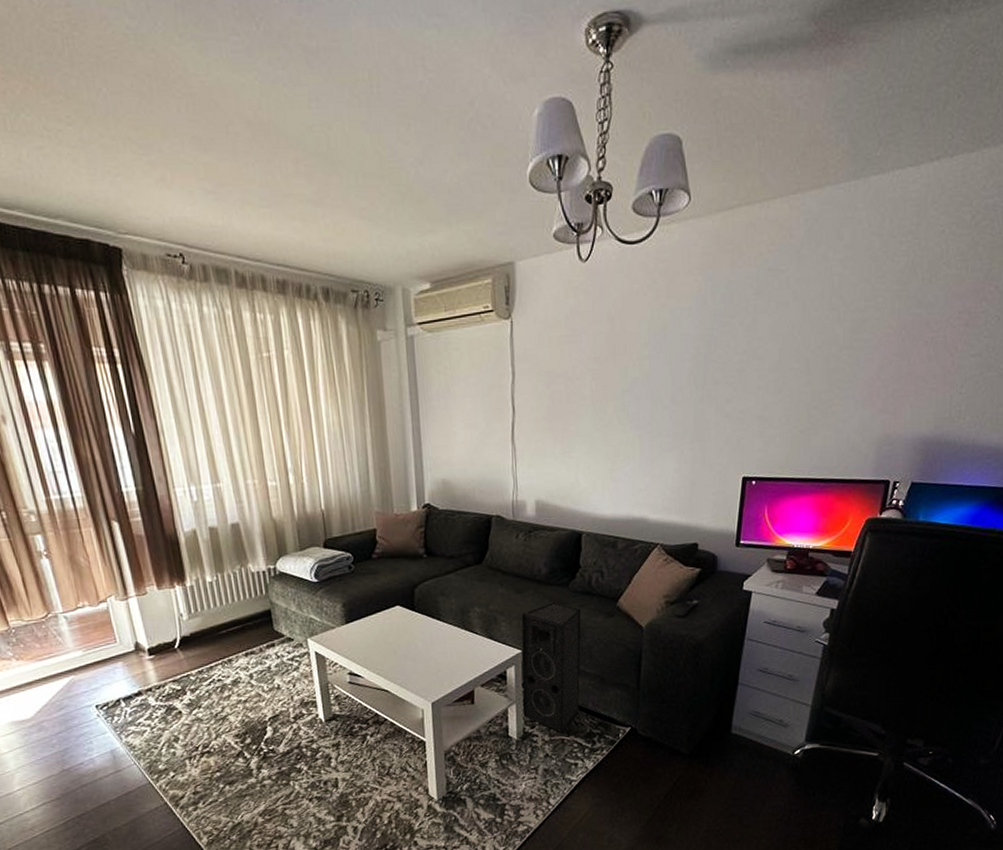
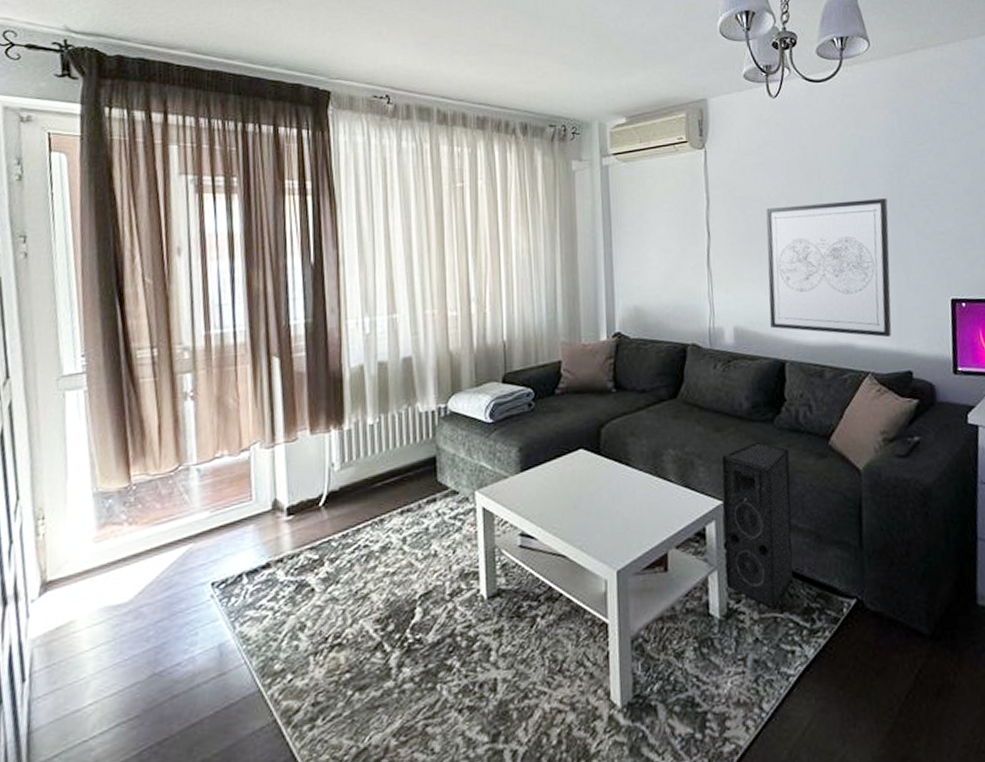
wall art: none [569,375,692,512] -> present [766,198,892,338]

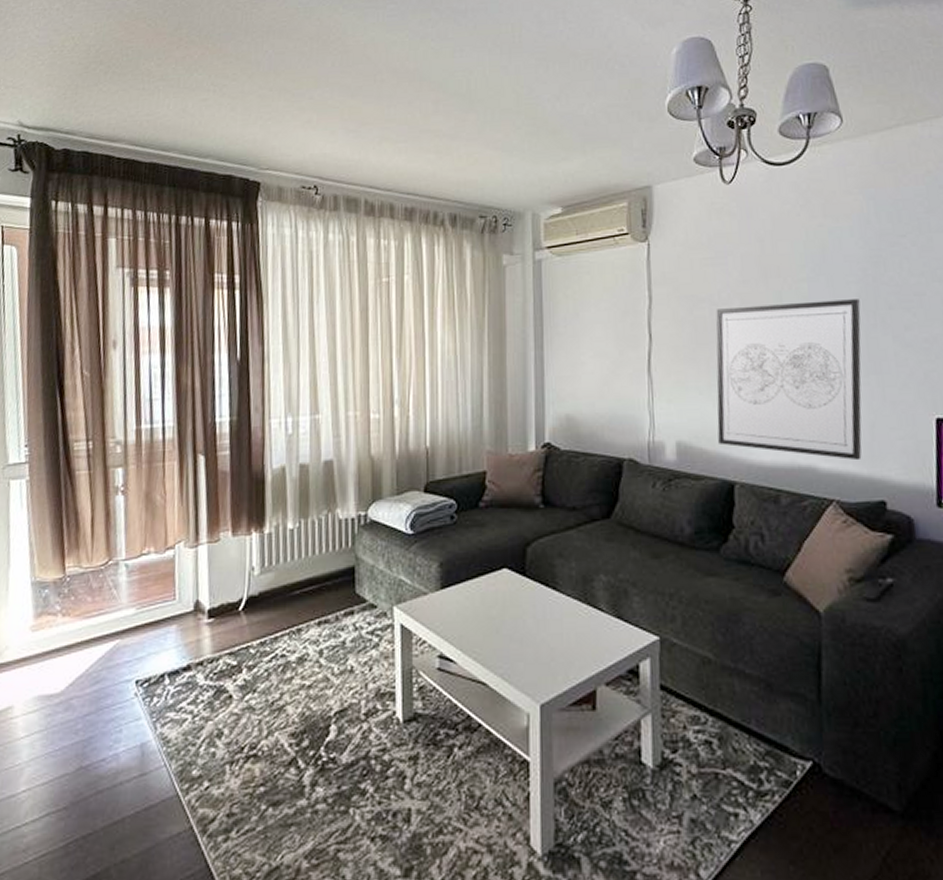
speaker: present [721,441,794,609] -> none [659,572,739,763]

